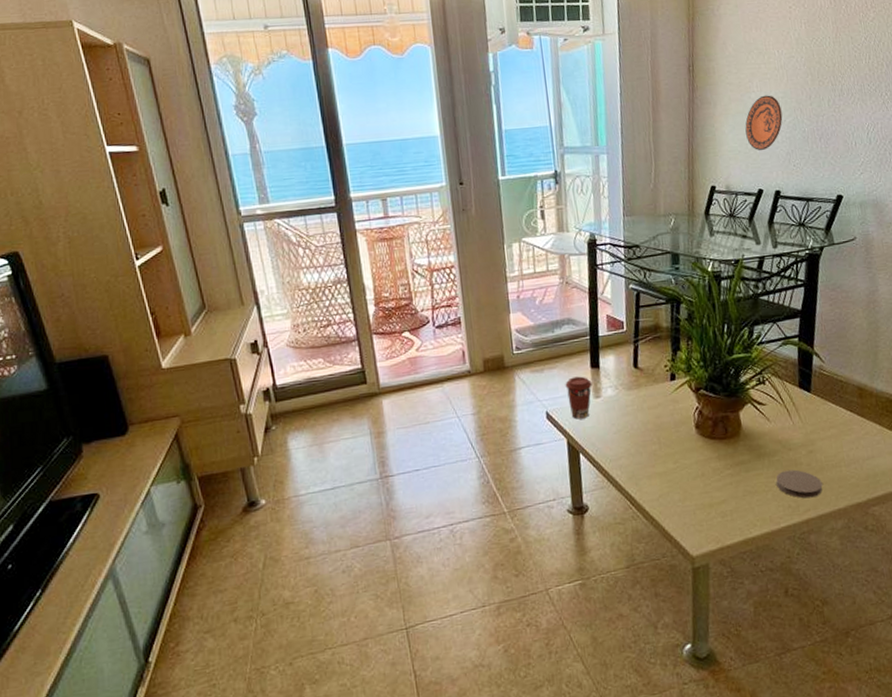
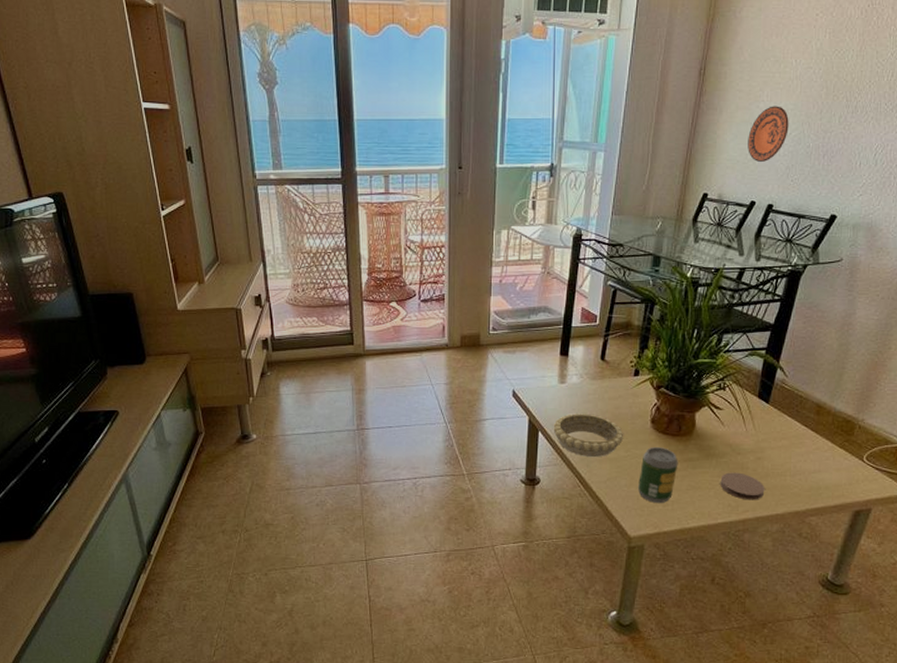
coffee cup: present [565,376,592,419] -> none [534,361,559,401]
decorative bowl: none [594,427,670,475] -> present [553,413,624,458]
soda can: none [692,453,731,516] -> present [638,447,678,504]

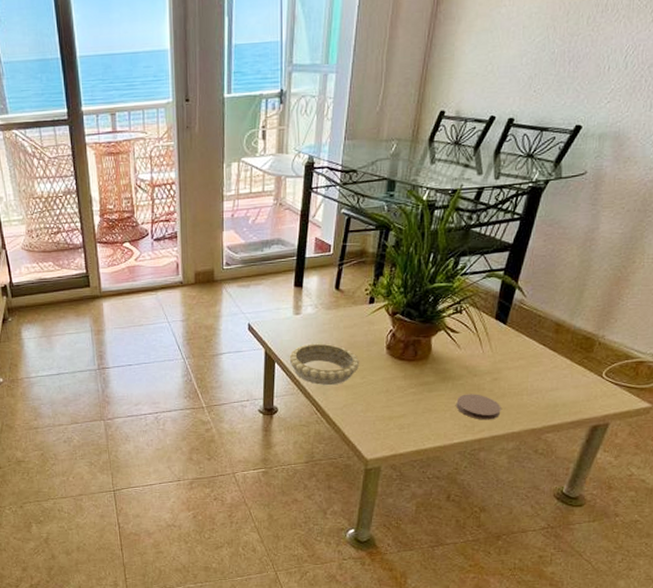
soda can: present [638,447,678,504] -> none [374,373,414,427]
decorative plate: present [748,106,789,163] -> none [488,10,533,74]

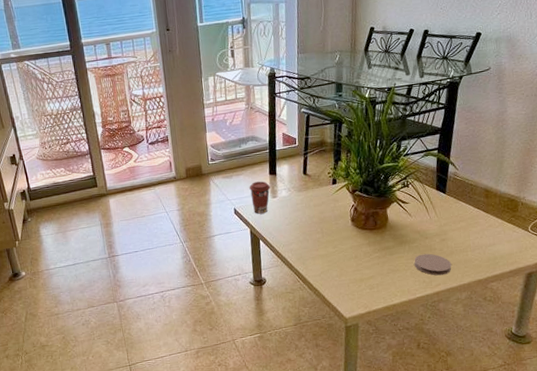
coffee cup: none [268,293,294,332] -> present [249,181,270,214]
decorative bowl: present [289,343,360,386] -> none [271,220,331,256]

